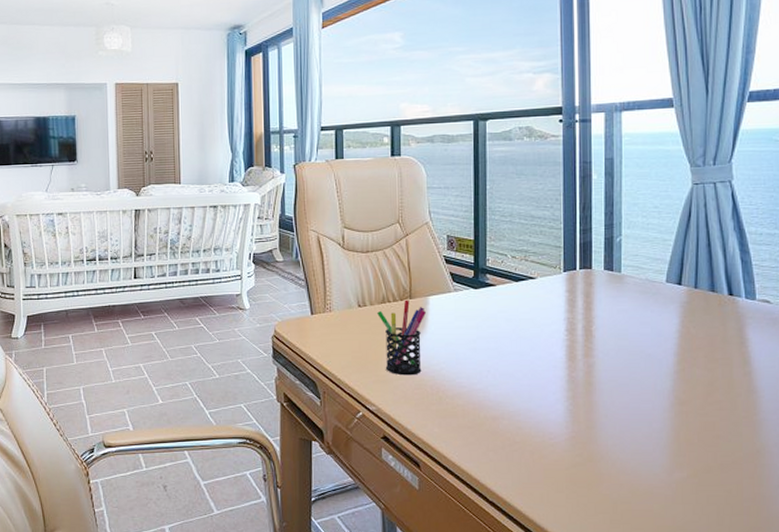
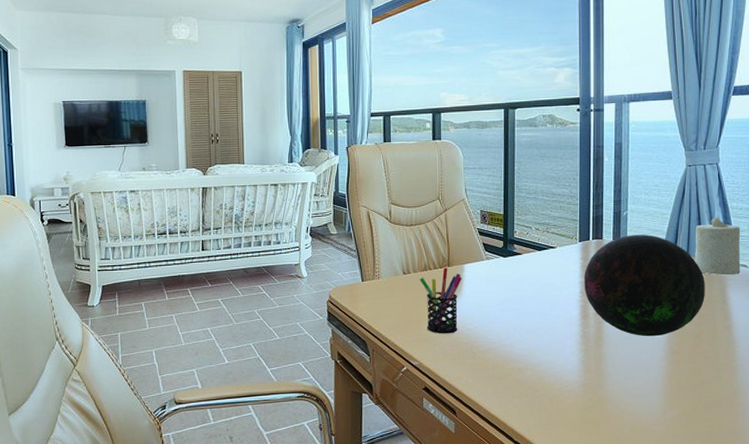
decorative orb: none [570,264,718,383] -> present [584,235,705,337]
candle: none [704,243,762,313] -> present [695,217,741,276]

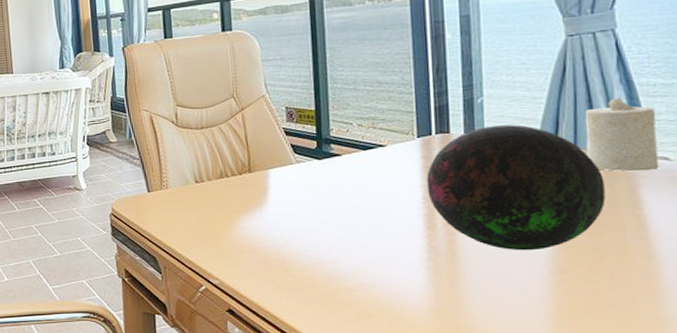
pen holder: present [420,267,463,334] -> none [215,173,268,249]

